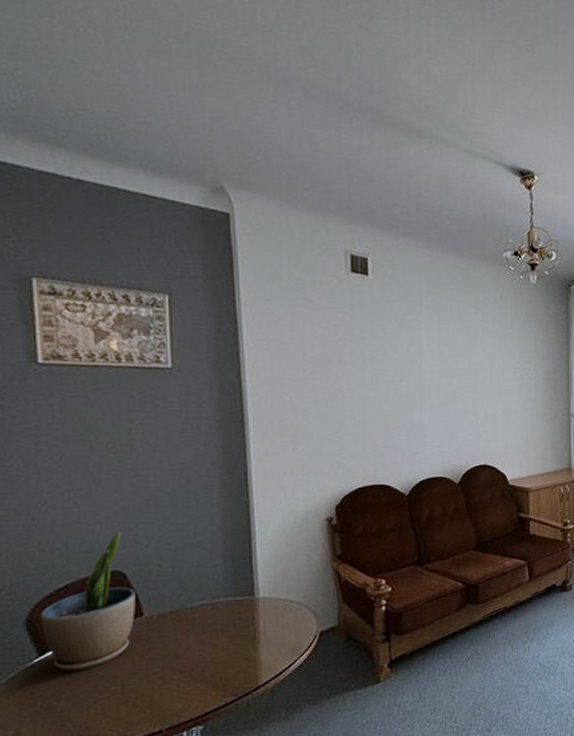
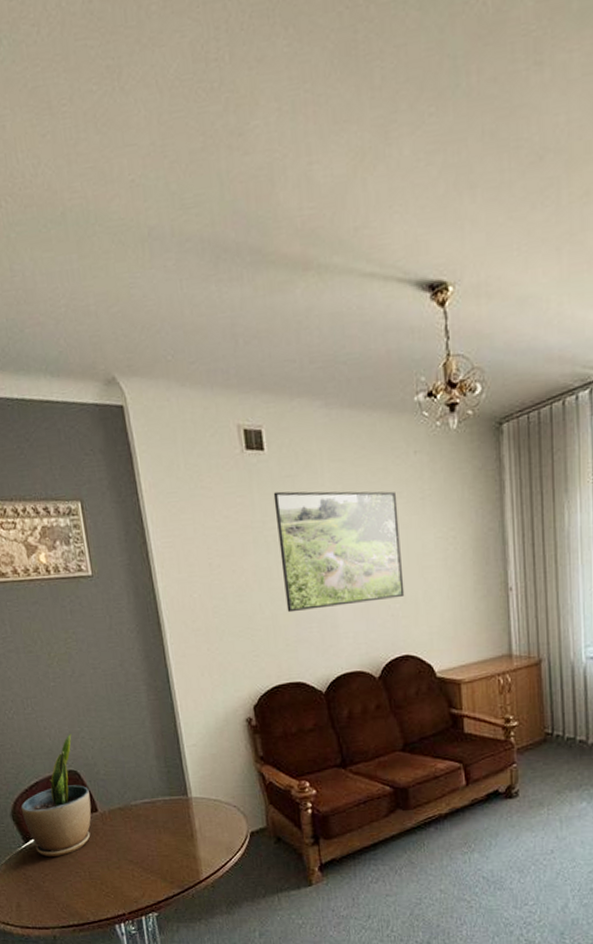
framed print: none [374,312,486,420] -> present [273,491,405,613]

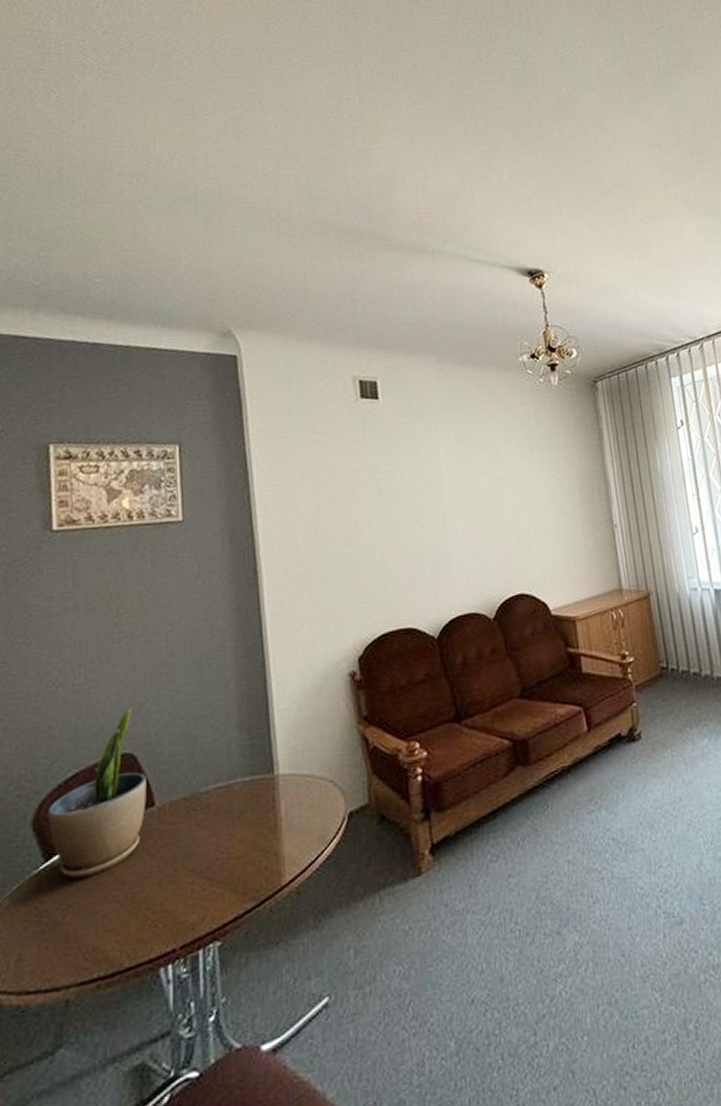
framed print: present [273,491,405,613] -> none [387,436,517,555]

